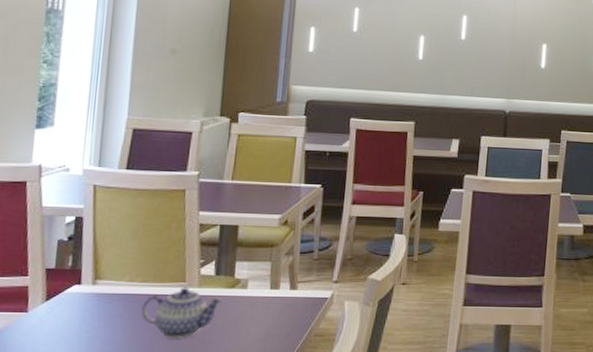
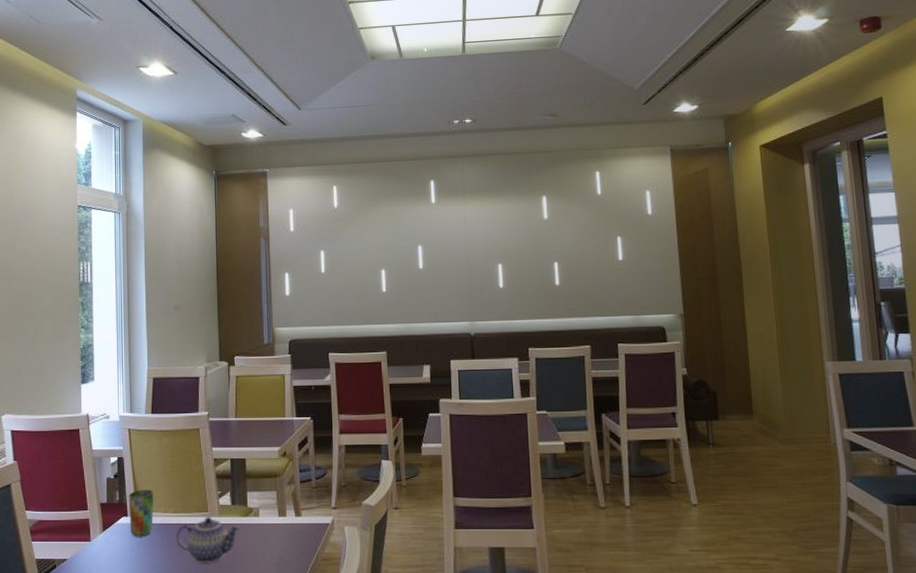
cup: none [82,255,119,308] -> present [128,490,154,537]

